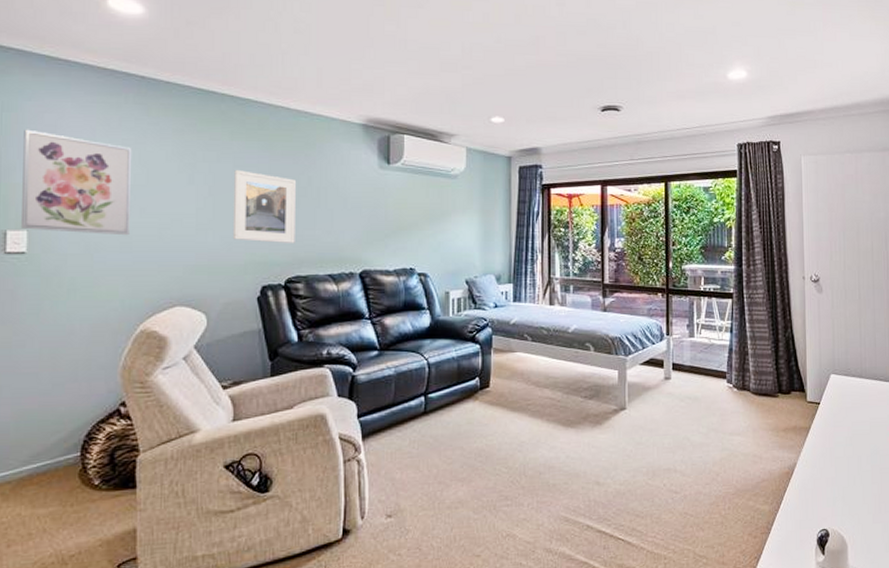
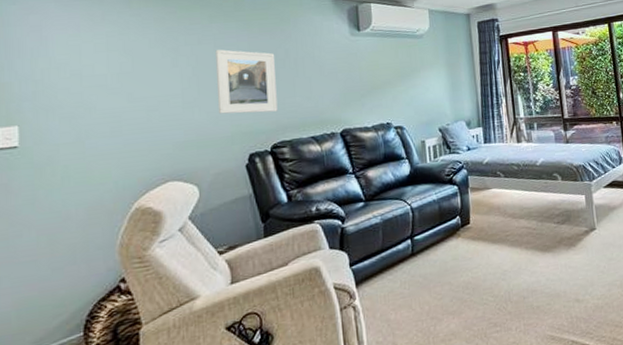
wall art: present [20,129,132,236] -> none [10,31,119,125]

